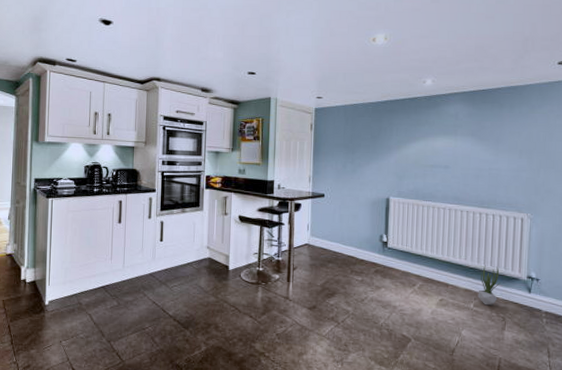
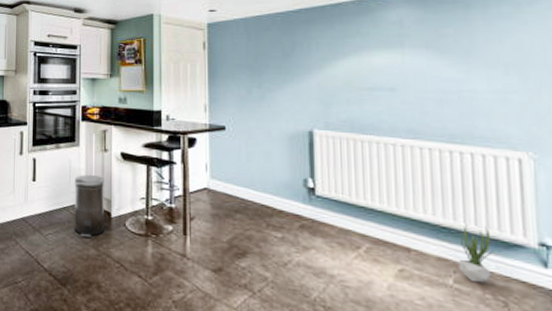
pedal bin: none [196,234,225,288] -> present [74,174,105,238]

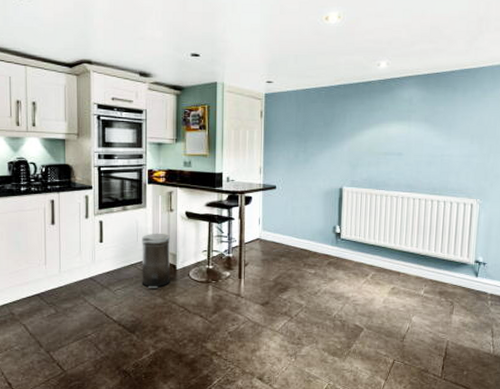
potted plant: present [458,224,494,284] -> none [428,252,450,291]

